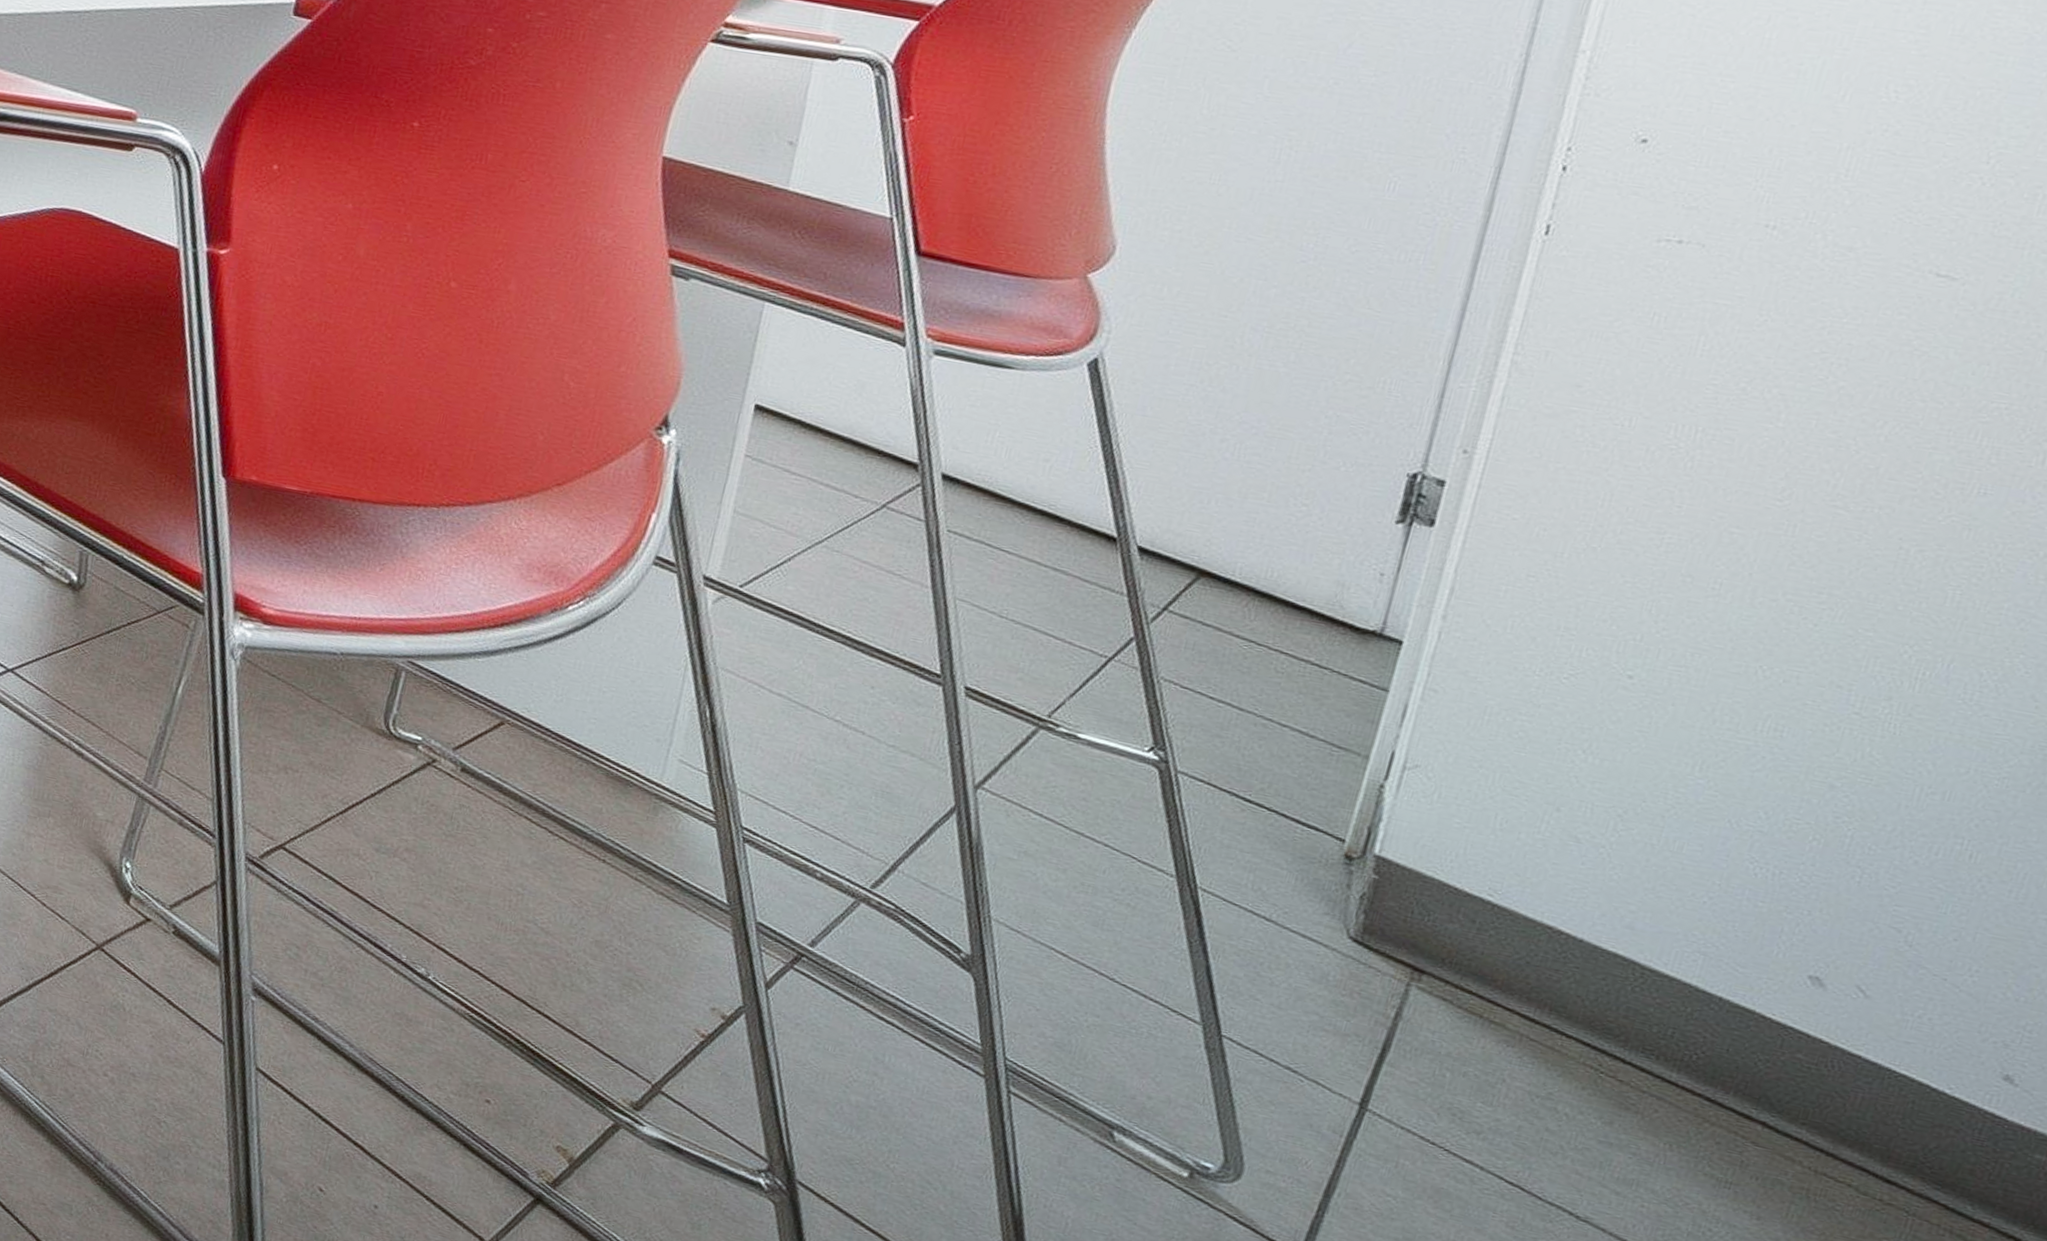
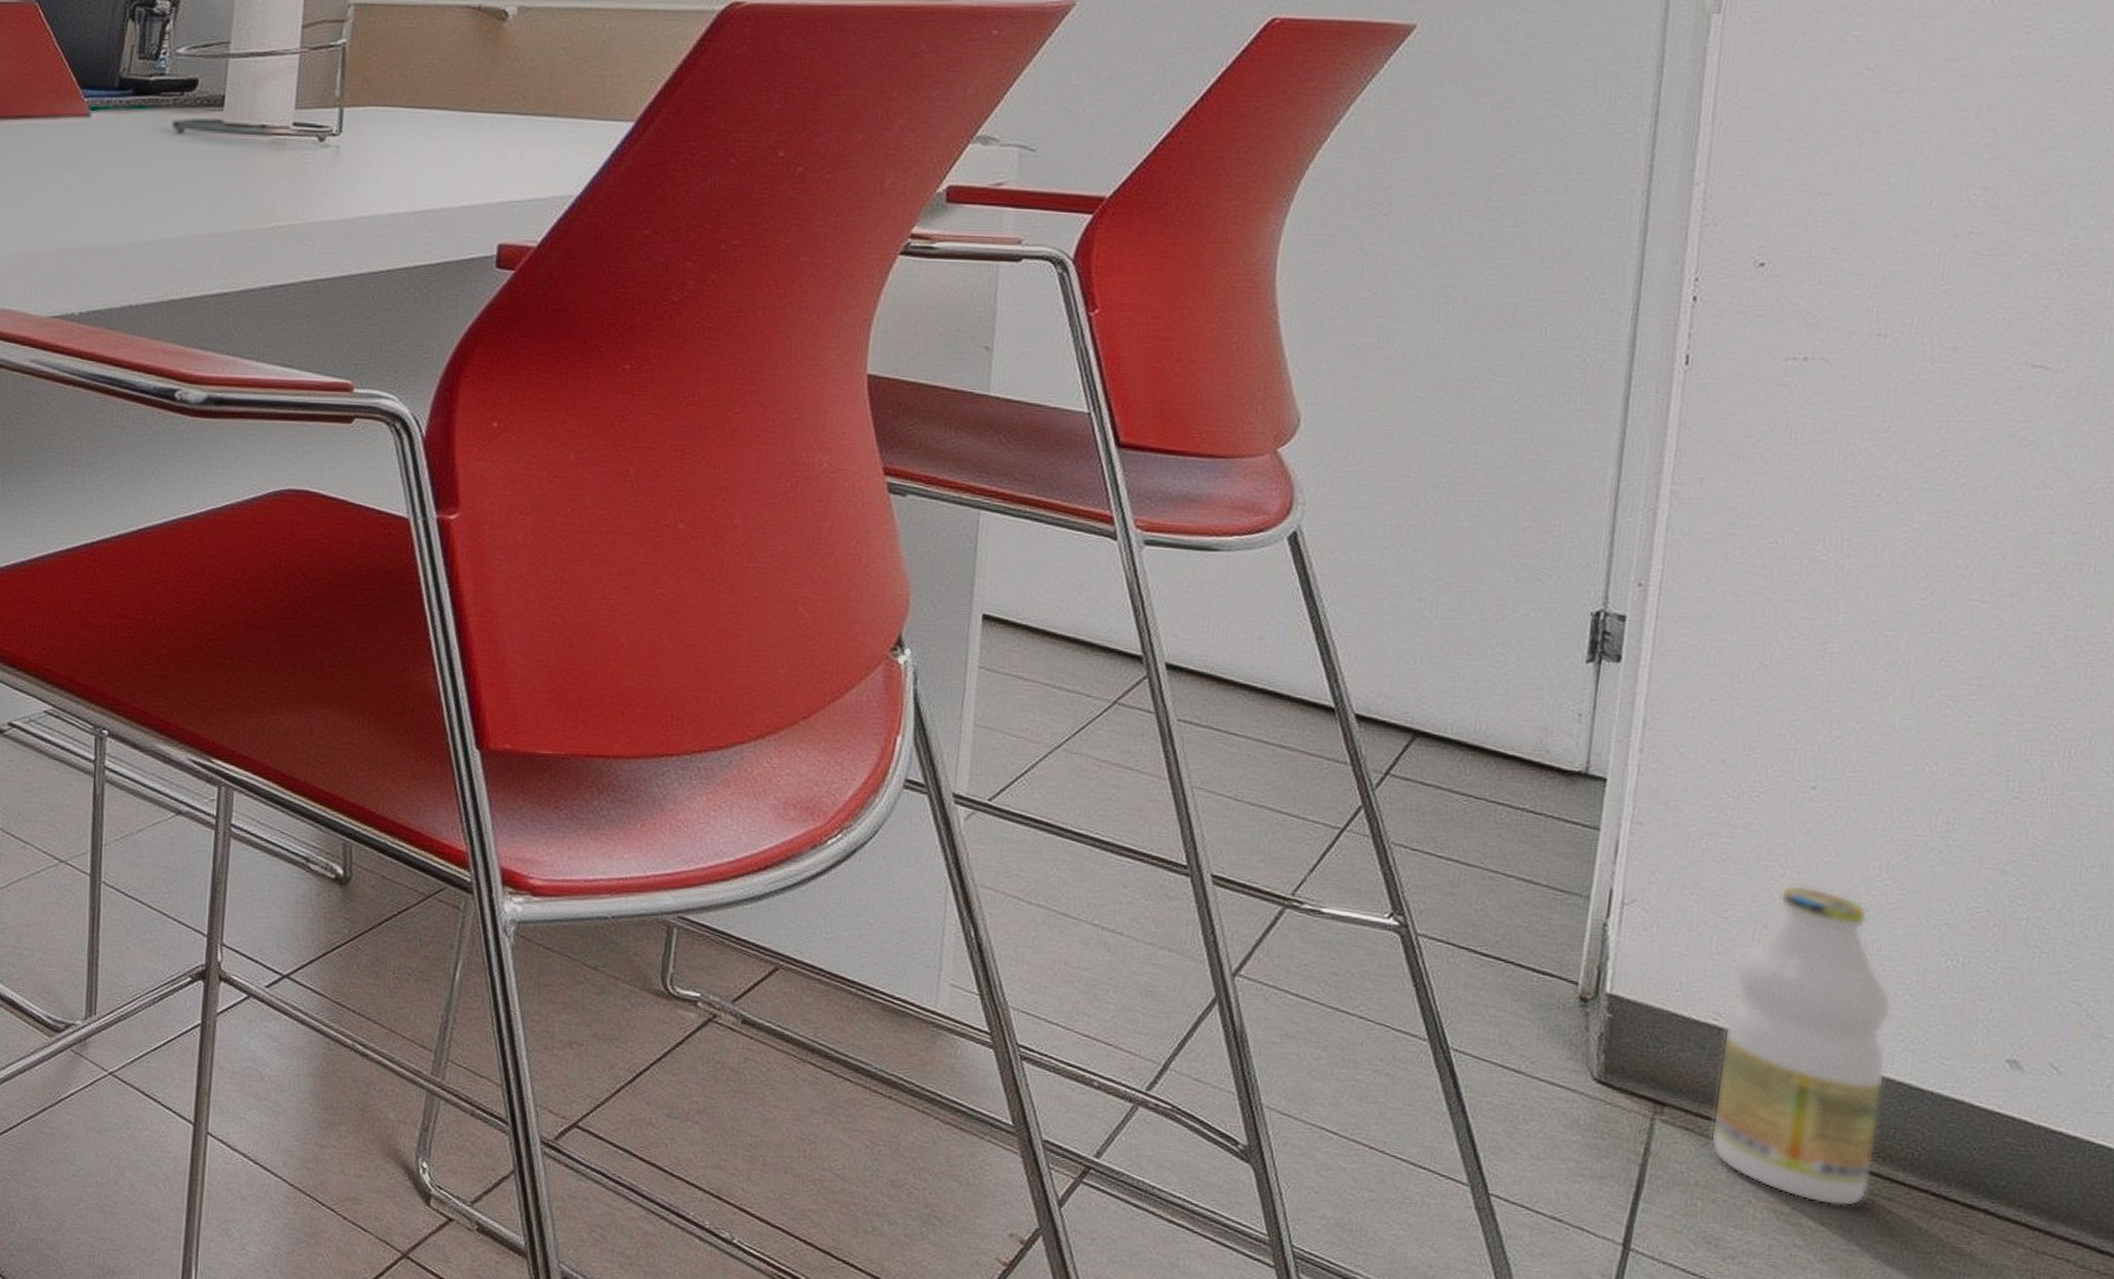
bottle: none [1468,771,1689,1100] -> present [1710,884,1892,1207]

